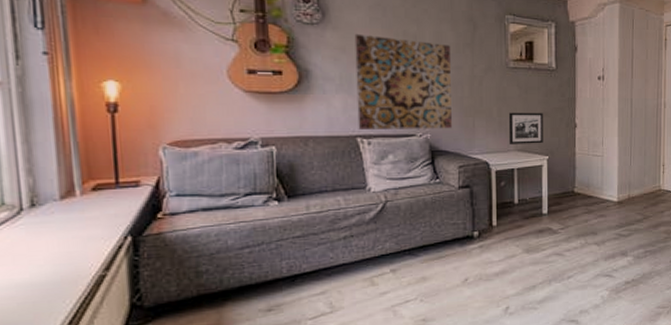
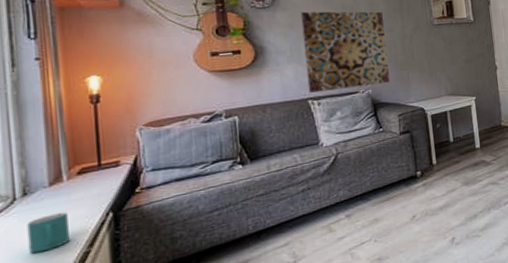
mug: none [35,230,83,271] -> present [27,212,70,254]
picture frame: present [508,112,543,144] -> none [437,60,470,91]

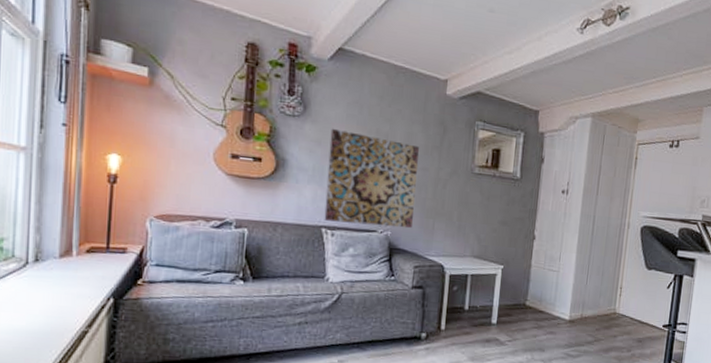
mug: present [27,212,70,254] -> none [34,286,72,321]

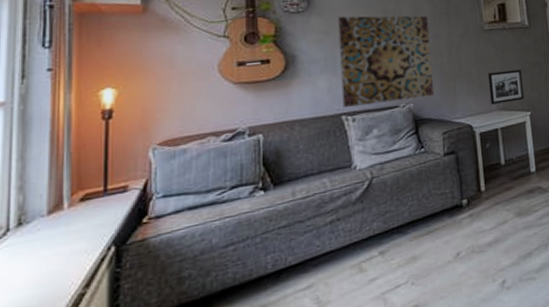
picture frame: none [465,218,503,253] -> present [487,69,524,105]

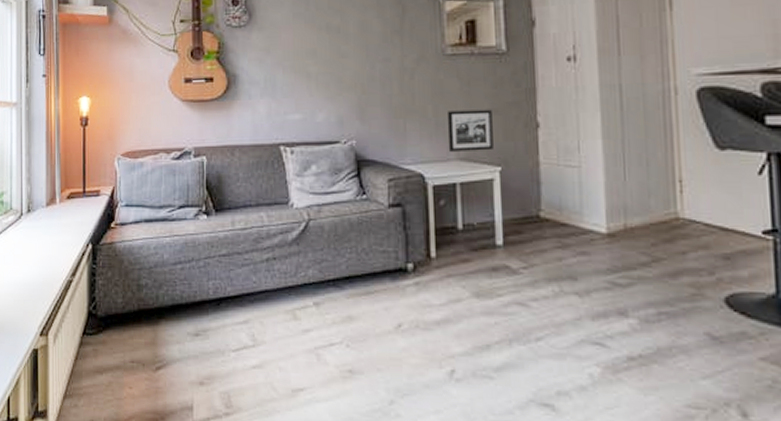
wall art: present [337,16,434,108] -> none [278,31,380,137]

